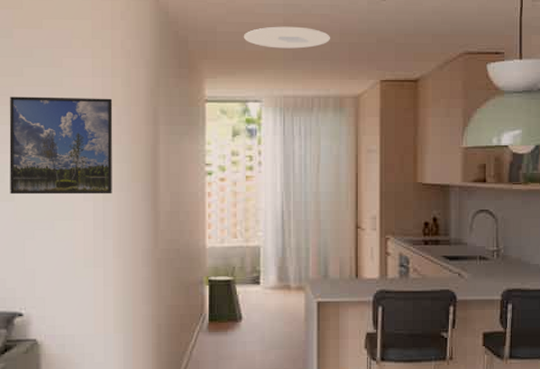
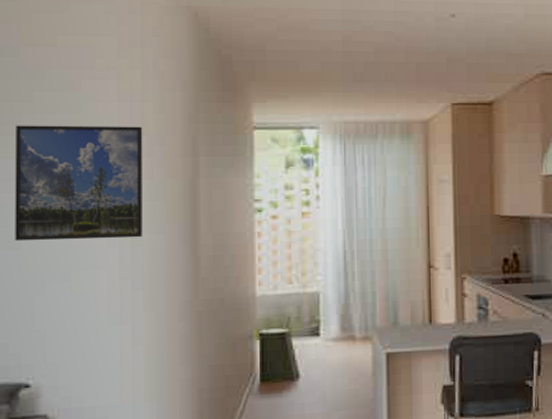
ceiling light: present [243,26,331,49] -> none [296,44,396,69]

